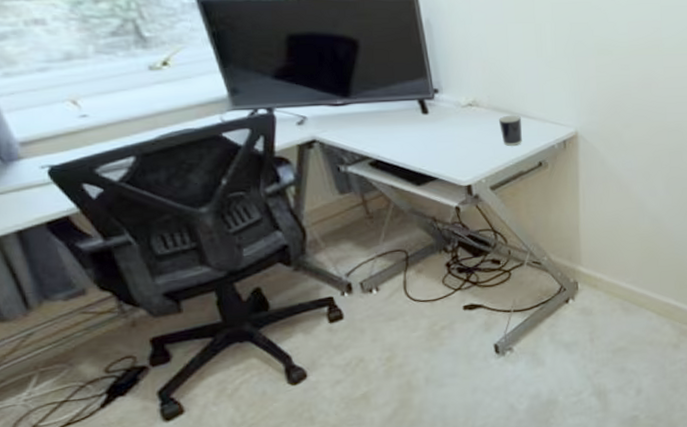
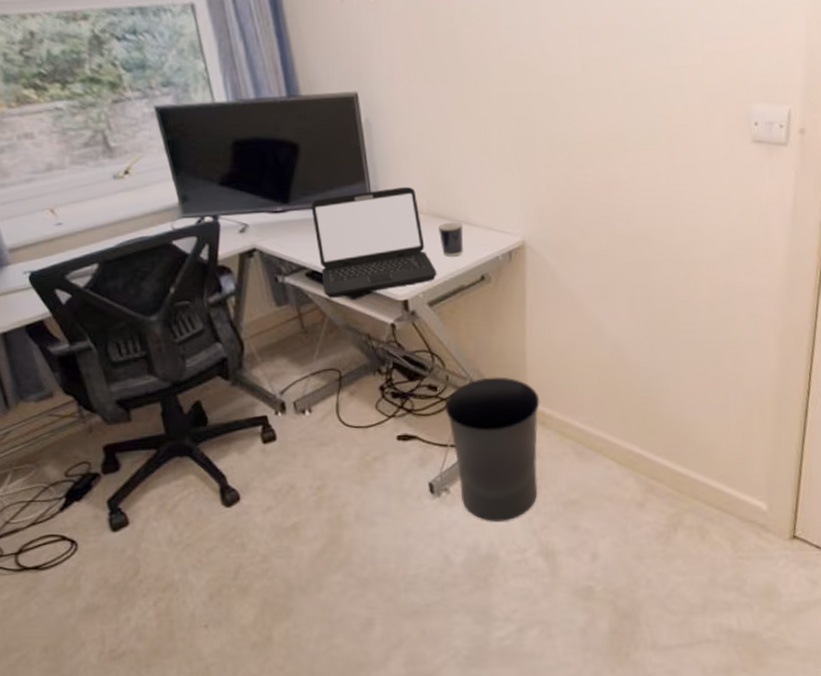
laptop: none [372,82,498,186] -> present [311,186,437,299]
waste bin: none [507,249,592,372] -> present [444,377,540,521]

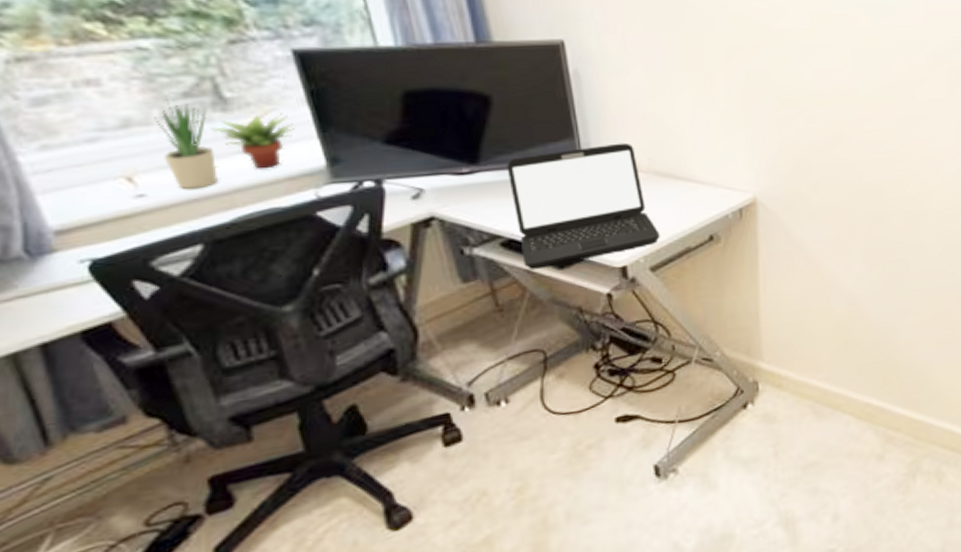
potted plant: none [67,148,107,219] -> present [154,99,218,189]
succulent plant: none [102,158,157,204] -> present [211,112,295,168]
mug: present [438,222,464,257] -> none [660,180,689,217]
waste bin: present [444,377,540,521] -> none [671,341,776,498]

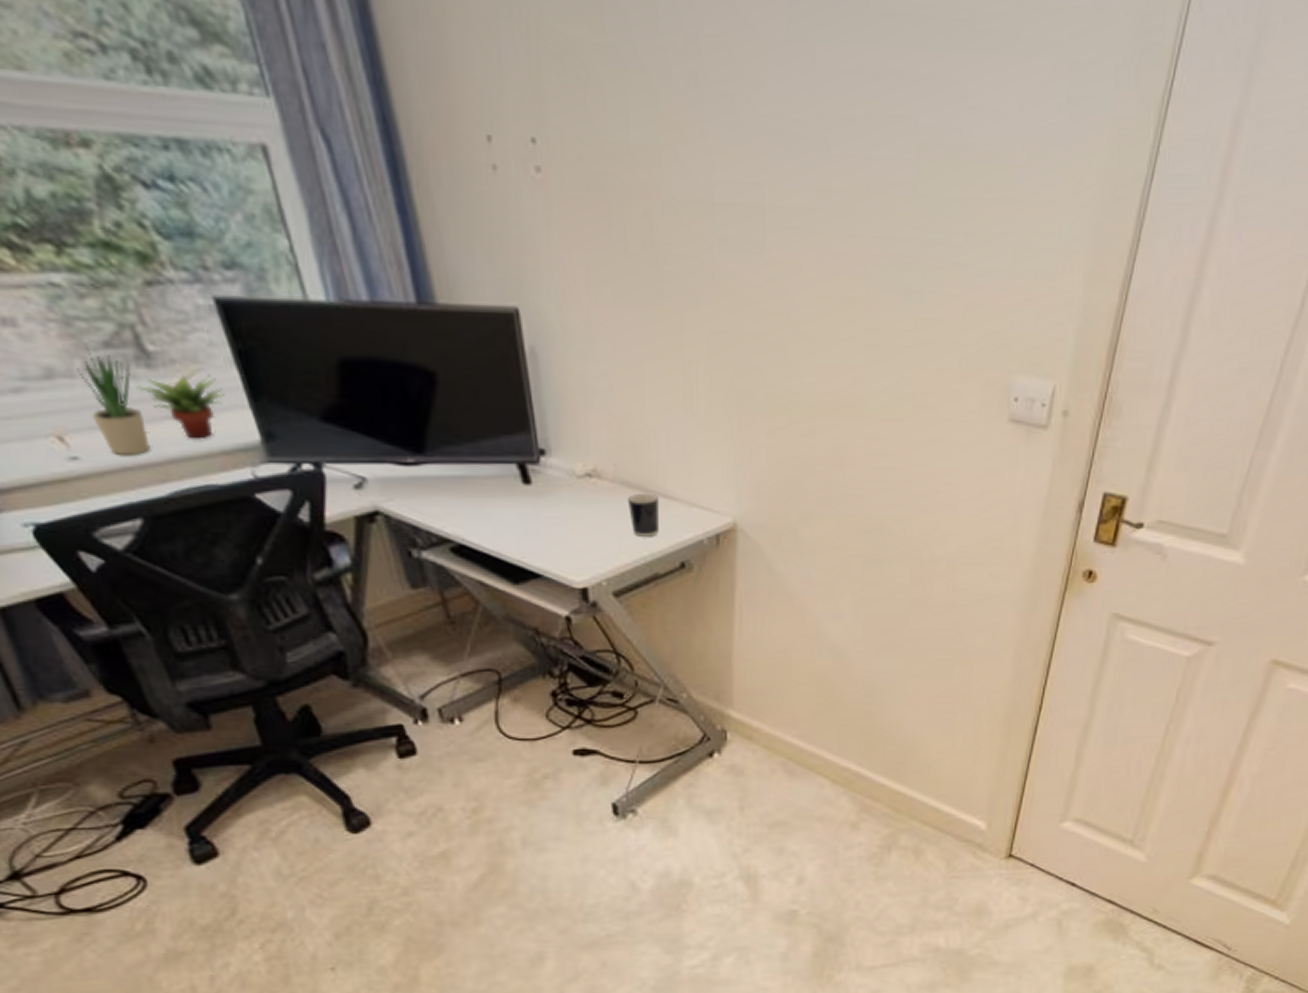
laptop: present [507,142,660,271] -> none [455,442,625,582]
mug: none [660,180,689,217] -> present [627,493,660,537]

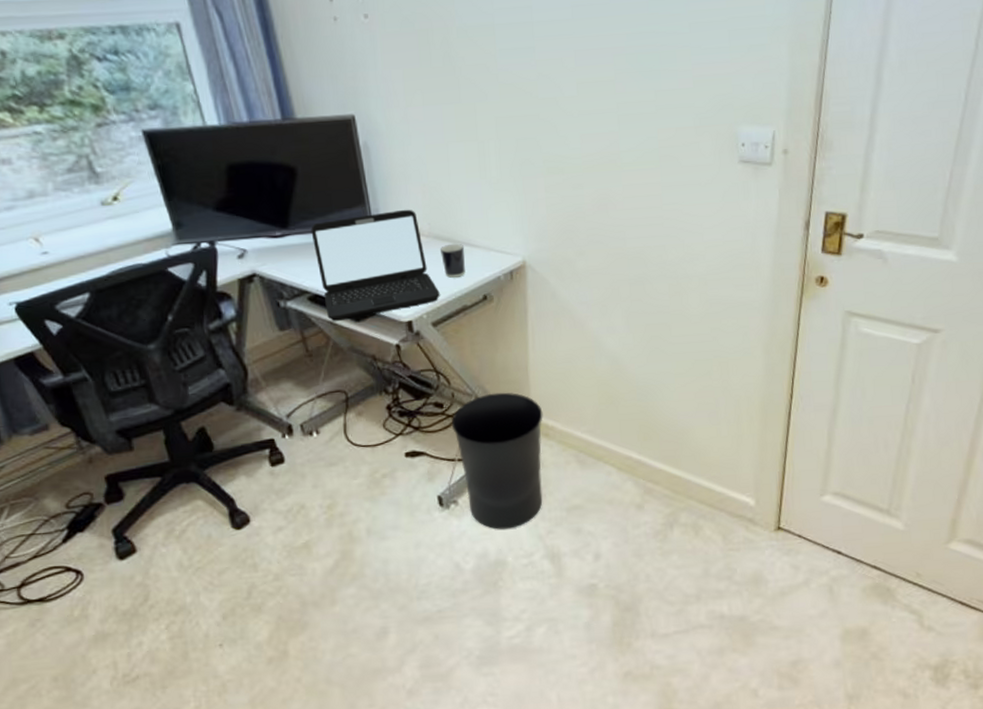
potted plant: present [77,347,150,455] -> none [50,174,96,248]
succulent plant: present [137,374,224,438] -> none [89,184,148,231]
laptop: none [455,442,625,582] -> present [311,209,440,322]
waste bin: none [632,684,747,845] -> present [451,392,543,529]

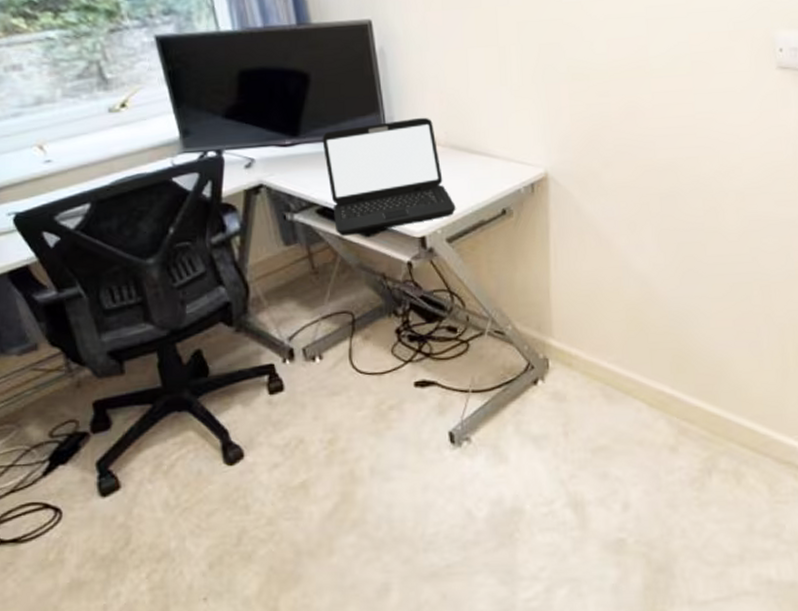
mug: present [439,243,465,278] -> none [456,153,484,190]
waste bin: present [451,392,543,529] -> none [465,316,566,472]

